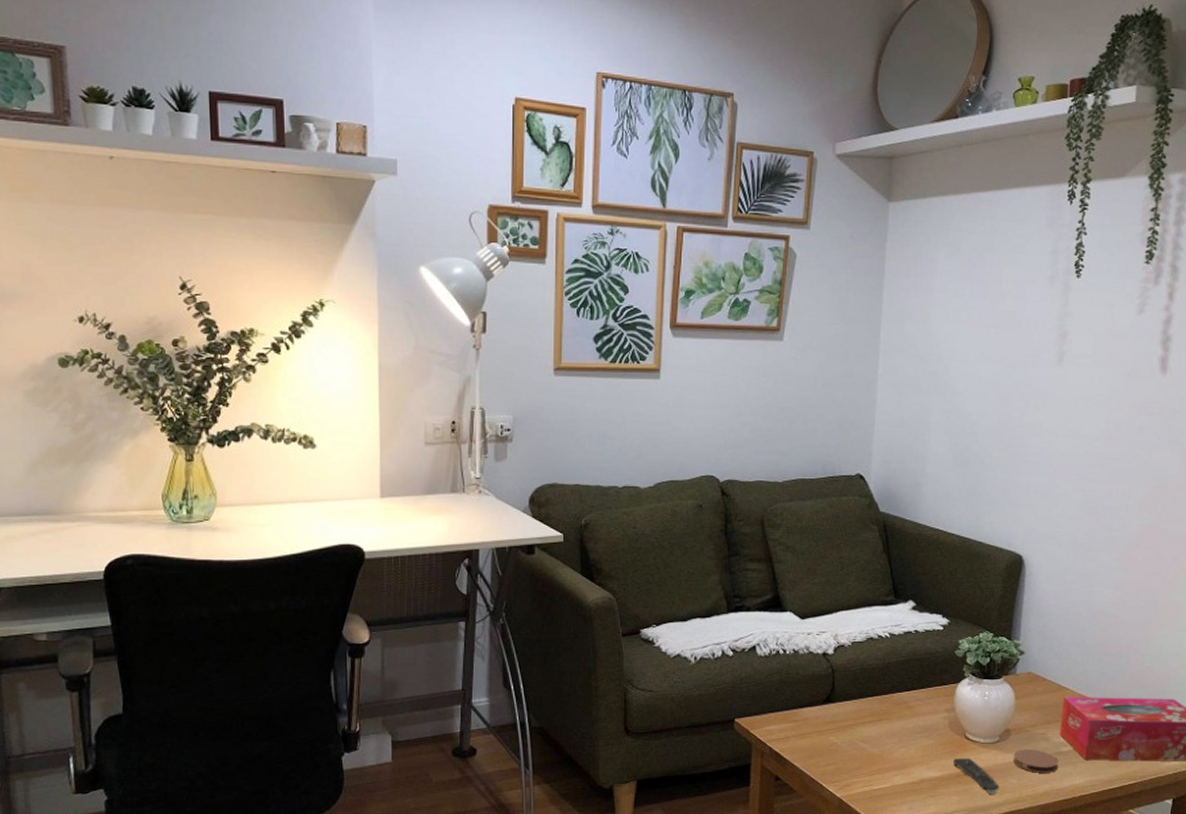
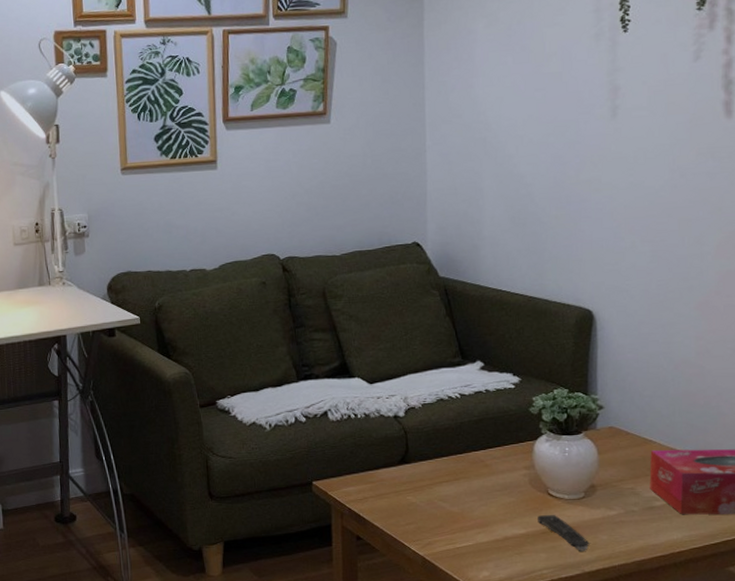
coaster: present [1013,749,1059,773] -> none [602,505,652,529]

